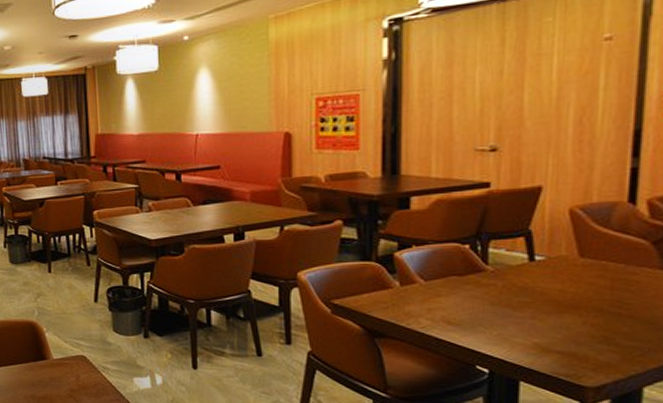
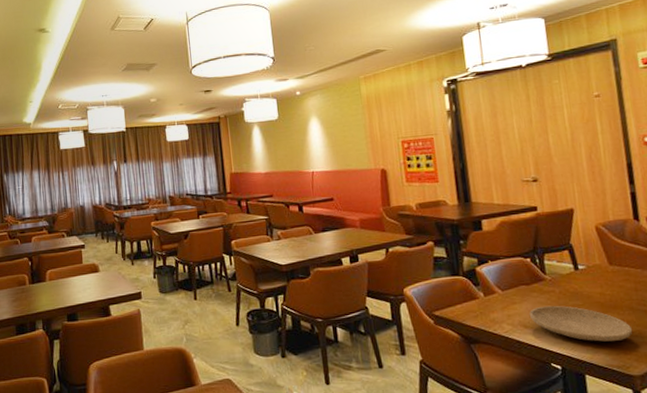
plate: none [456,301,596,346] -> present [529,305,633,342]

